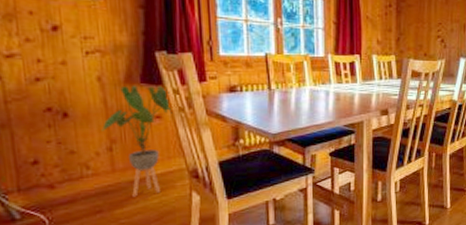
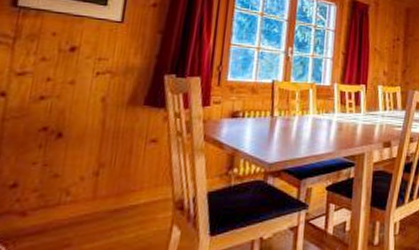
house plant: present [101,85,172,197] -> none [92,107,170,230]

